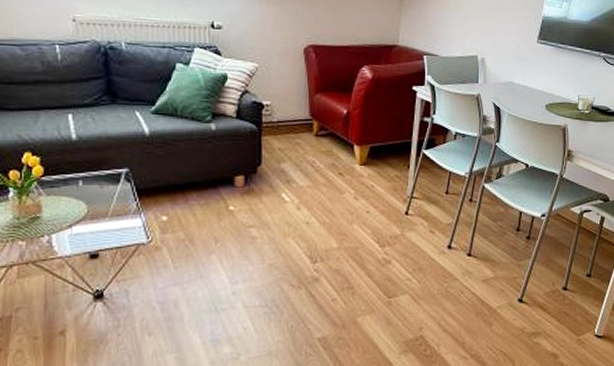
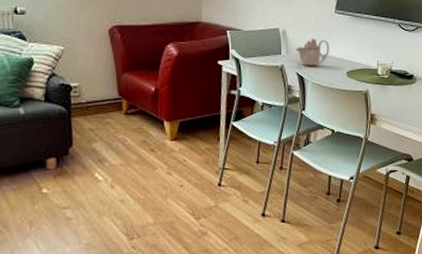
teapot: none [494,67,529,98] -> present [296,37,330,67]

